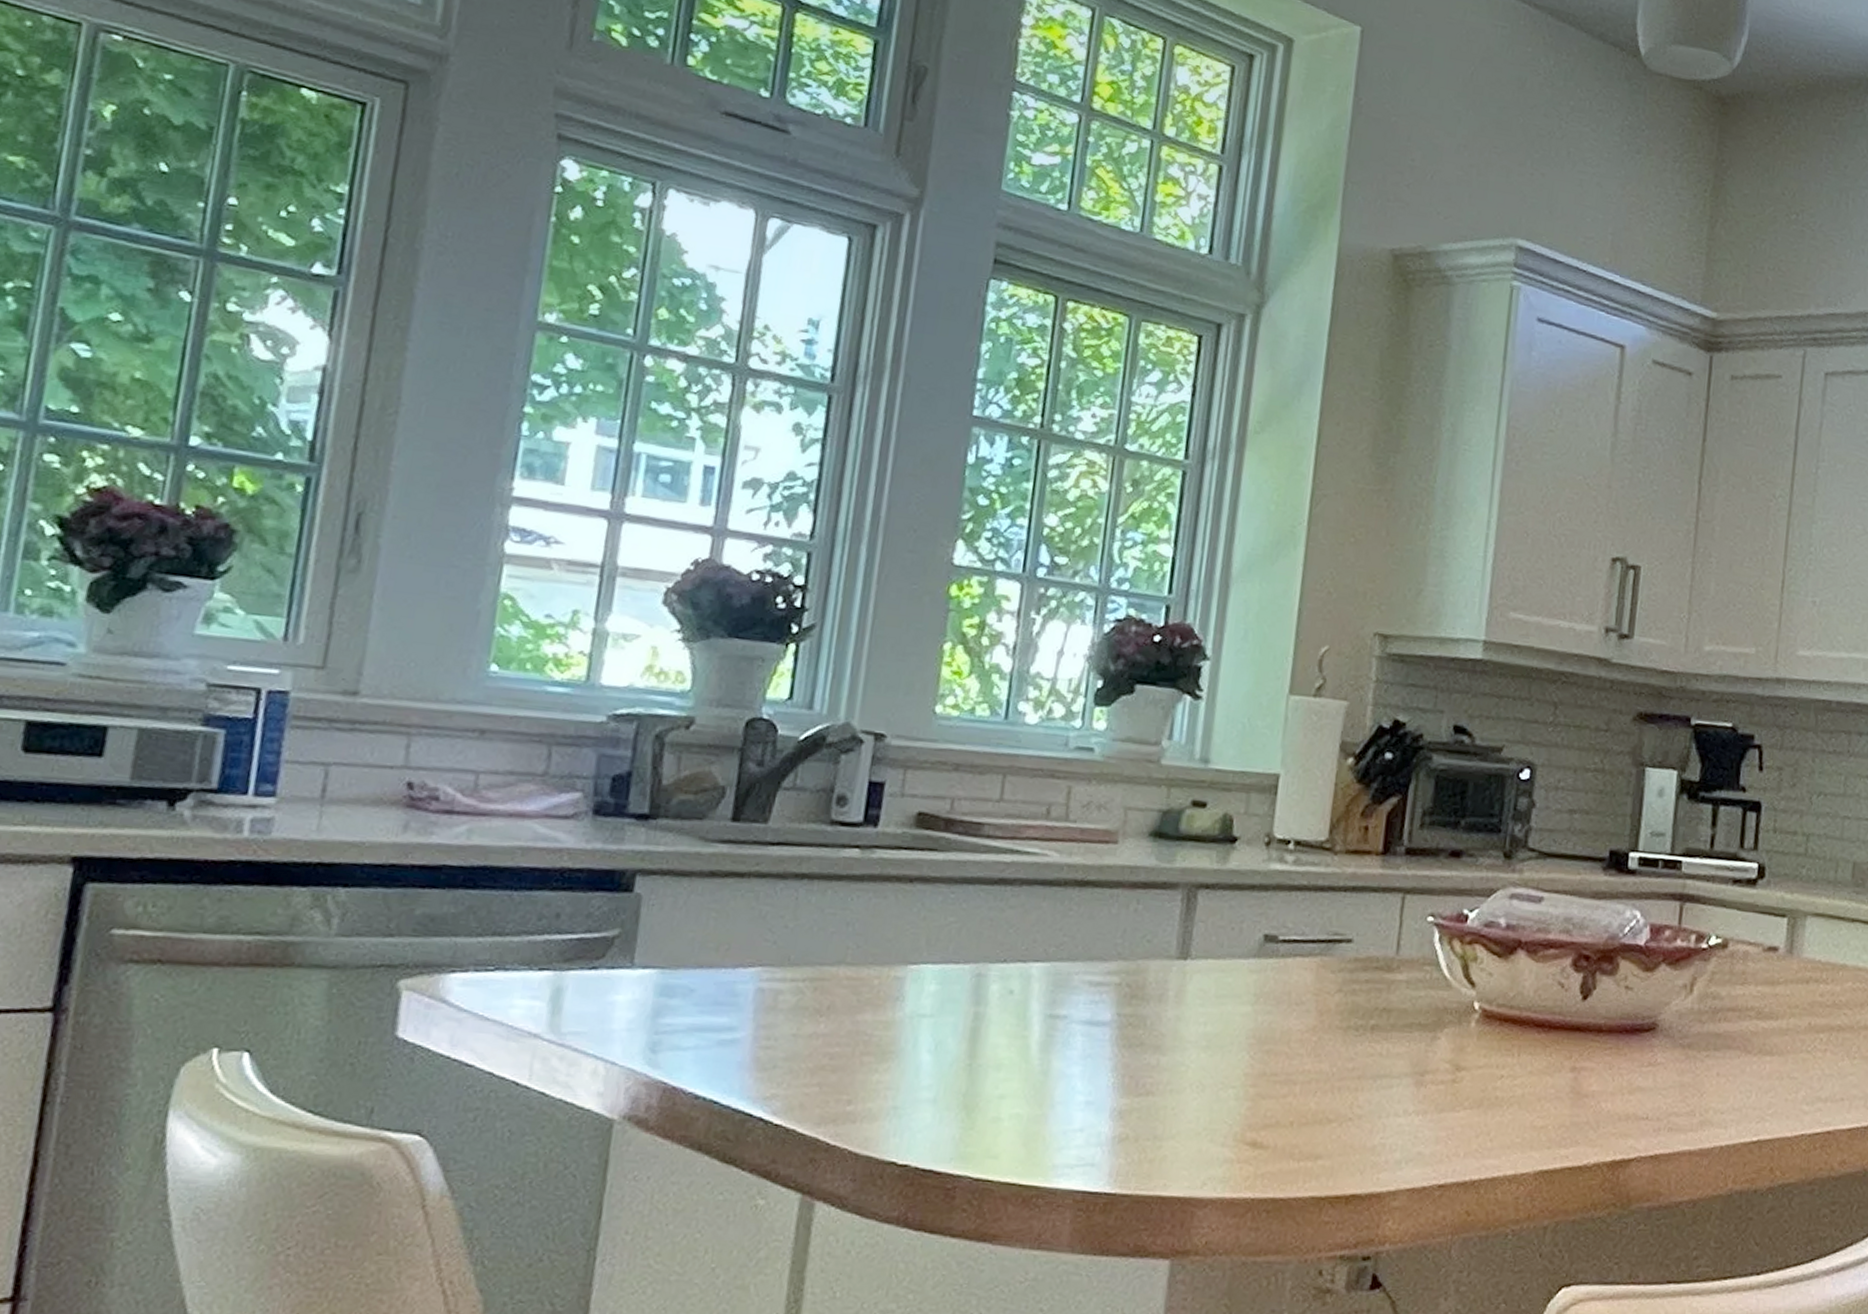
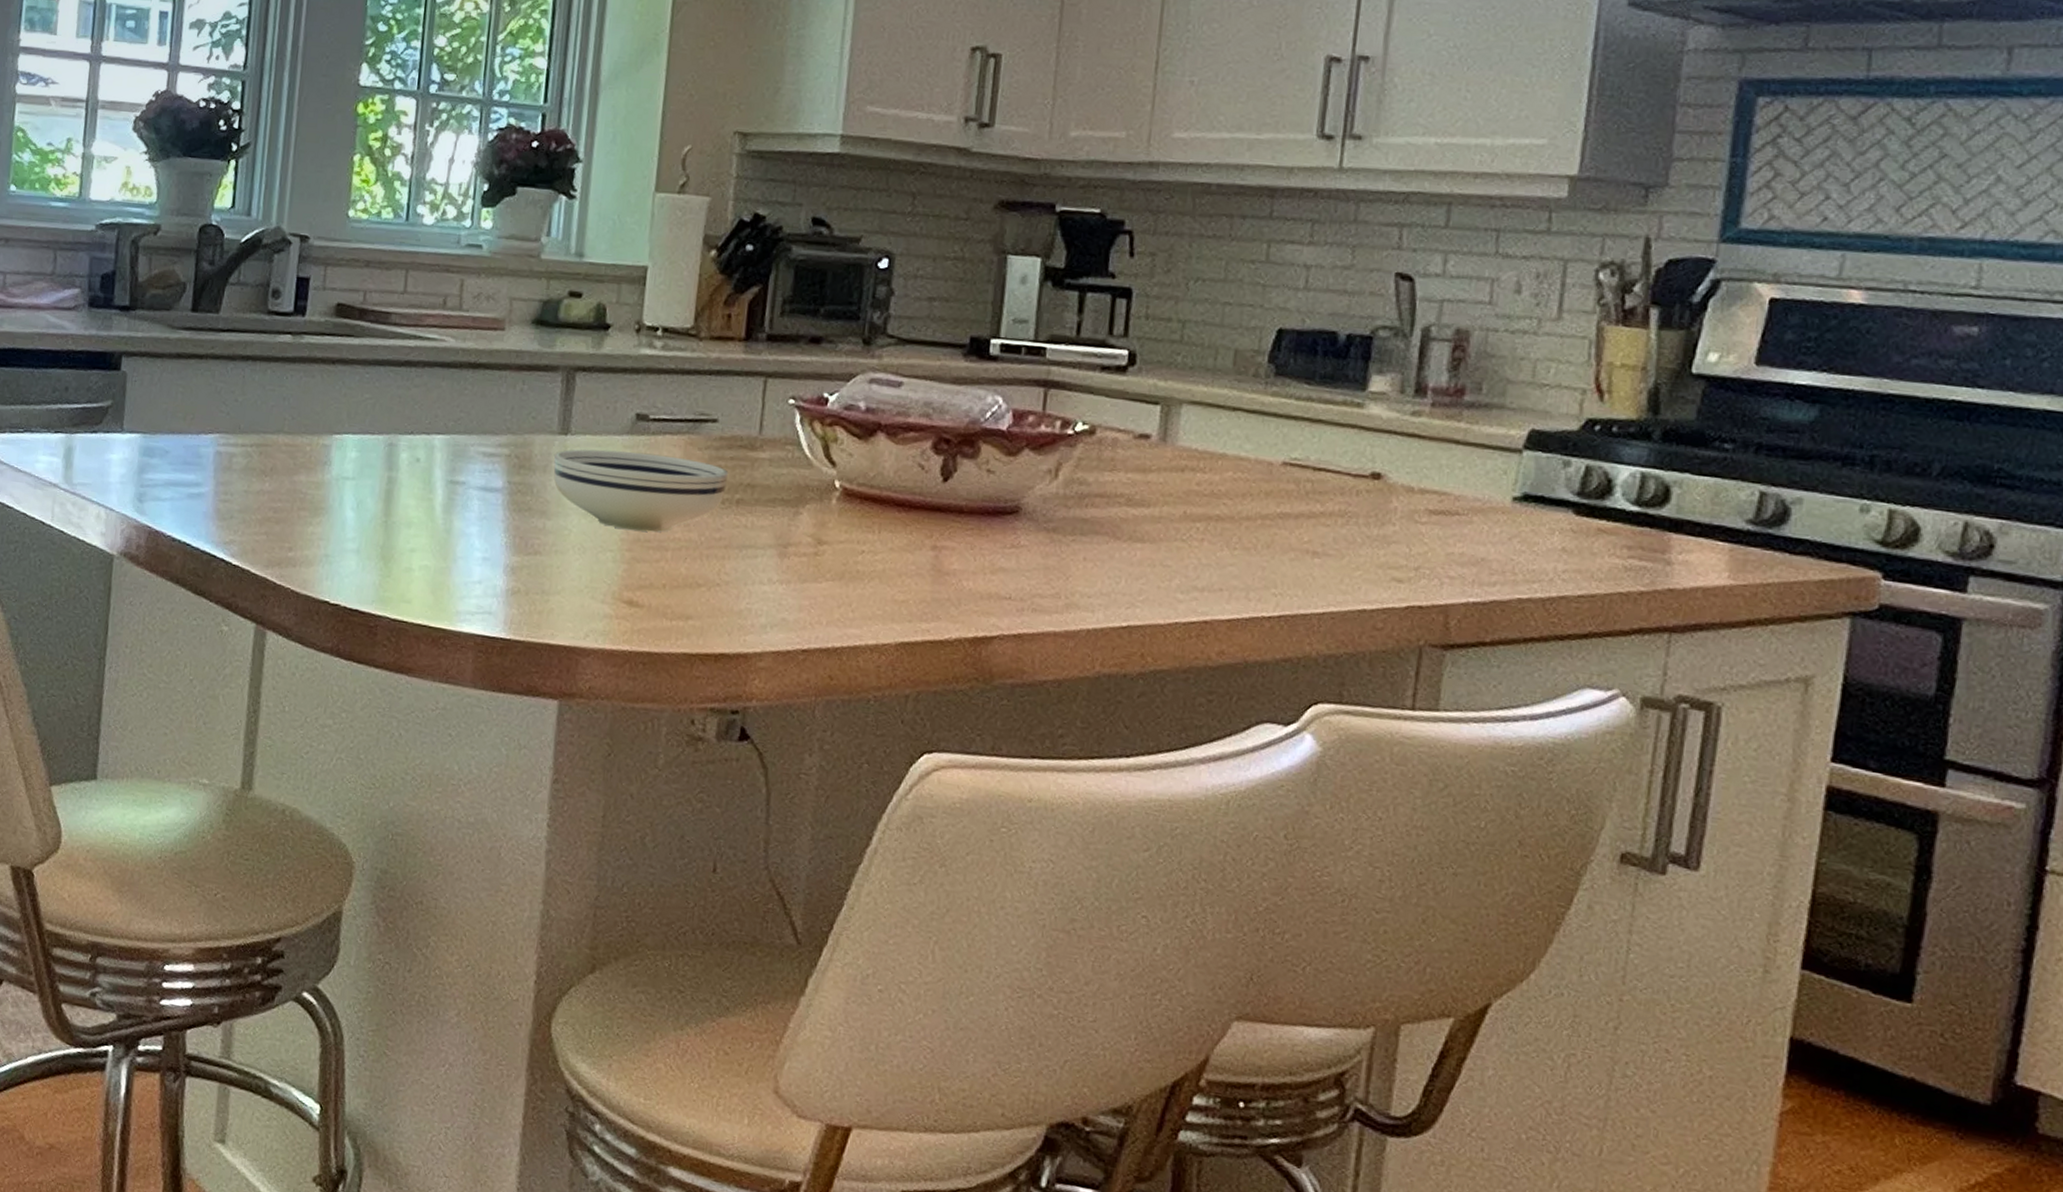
bowl: none [1170,975,1364,1065] -> present [553,449,729,532]

